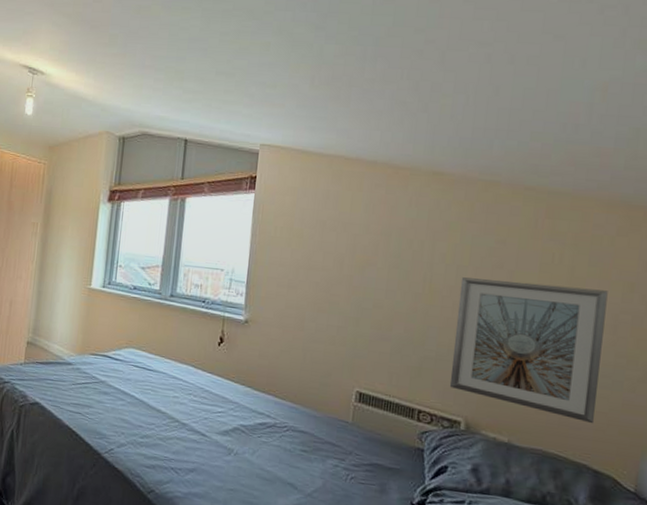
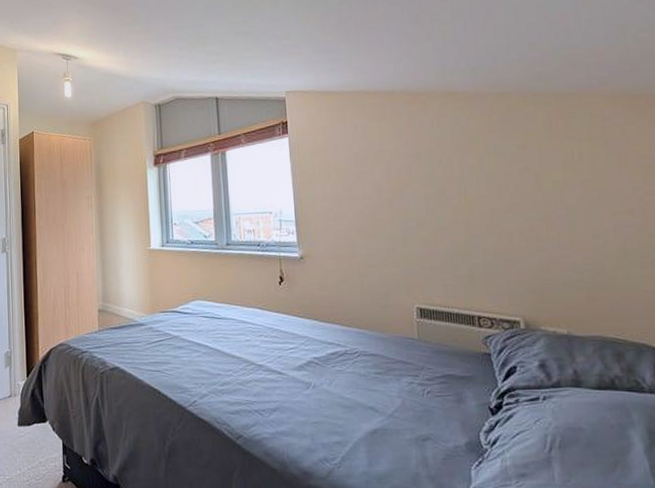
picture frame: present [449,277,608,424] -> none [492,176,644,304]

